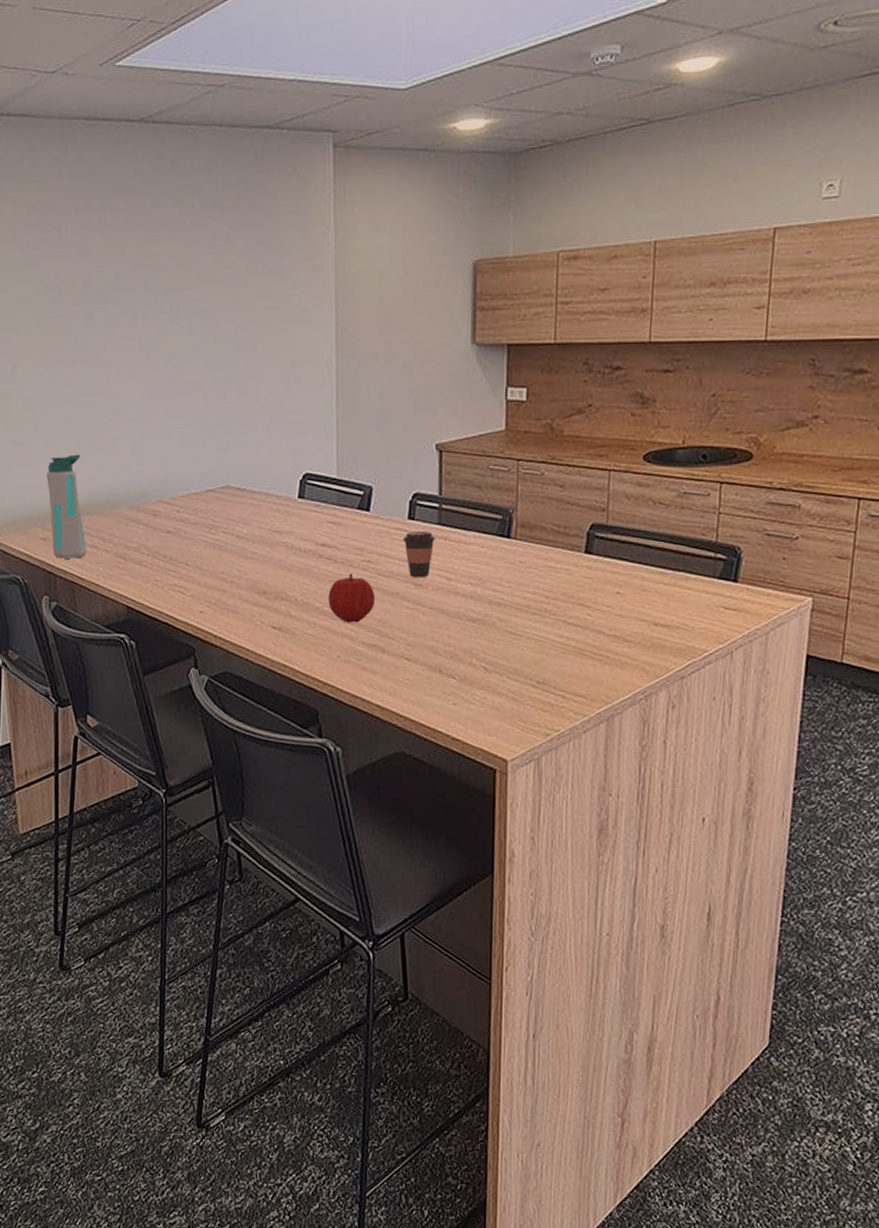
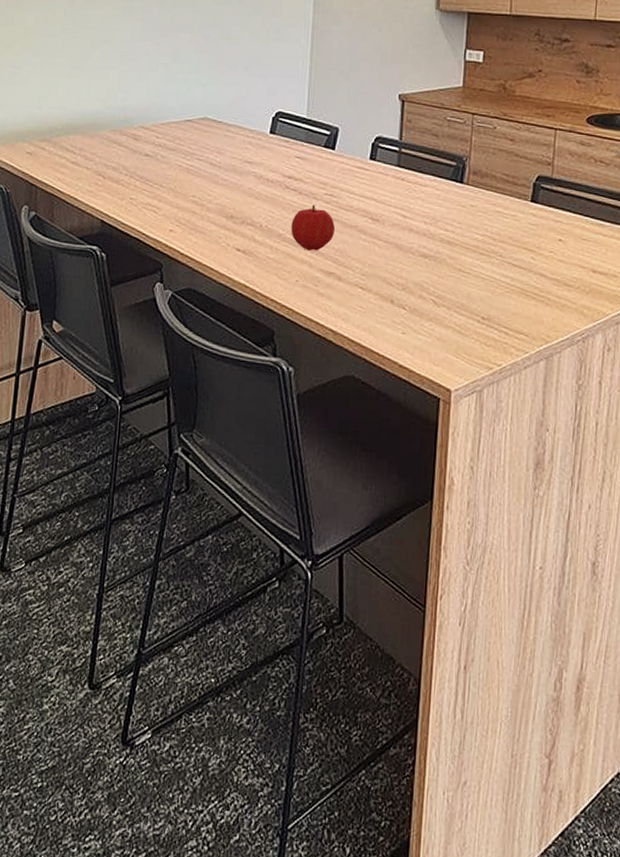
water bottle: present [46,454,87,559] -> none [37,79,72,173]
coffee cup: present [402,531,435,577] -> none [363,171,394,213]

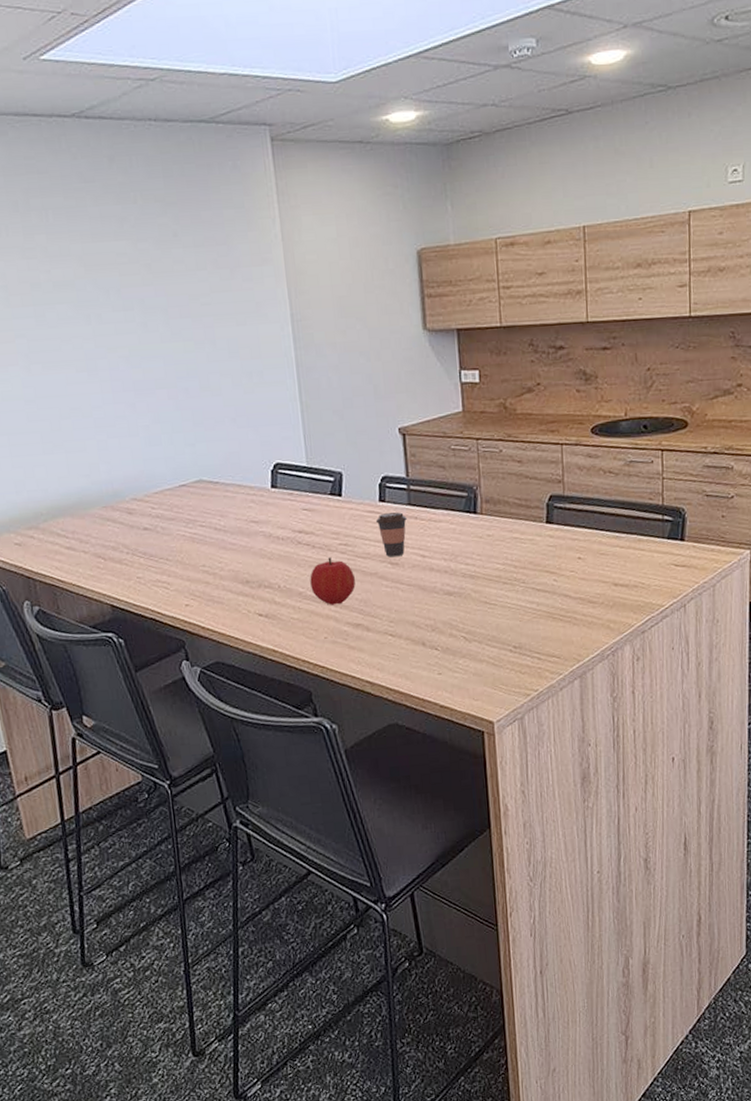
coffee cup: none [363,171,394,213] -> present [375,512,407,556]

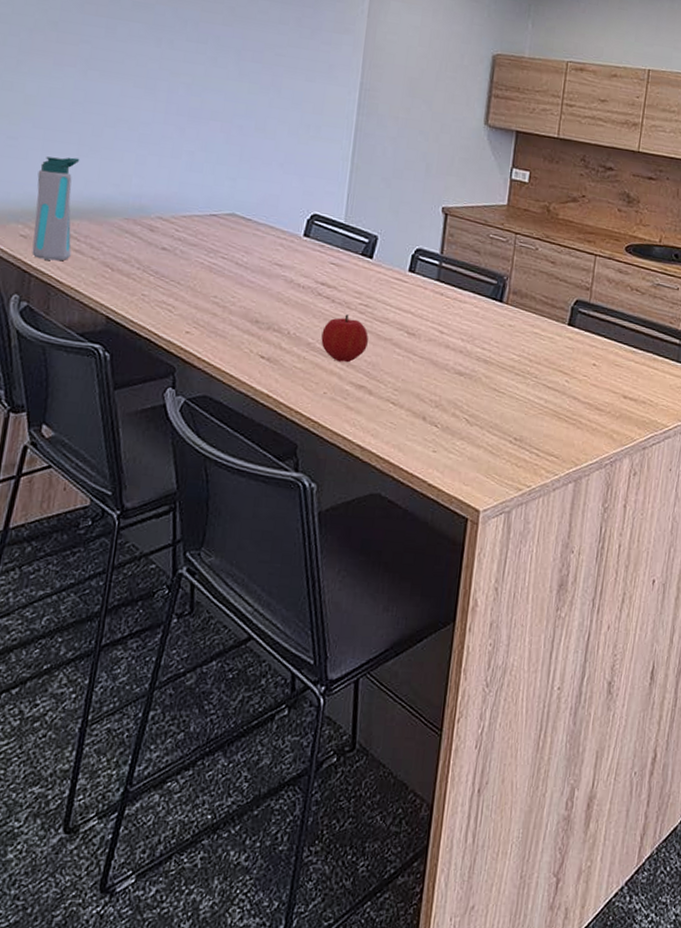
water bottle: none [13,457,65,563] -> present [32,156,80,261]
coffee cup: present [375,512,407,556] -> none [401,283,433,327]

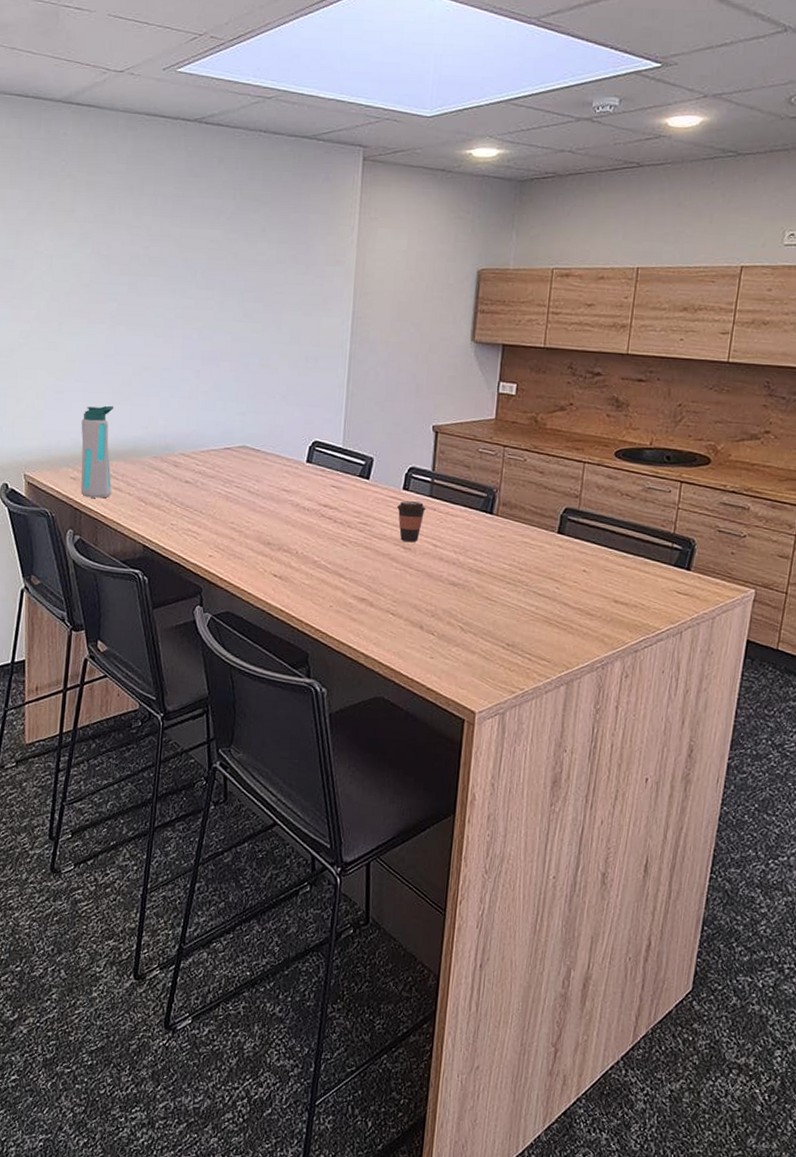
fruit: present [321,314,369,363] -> none [326,533,368,578]
coffee cup: none [401,283,433,327] -> present [396,501,426,542]

